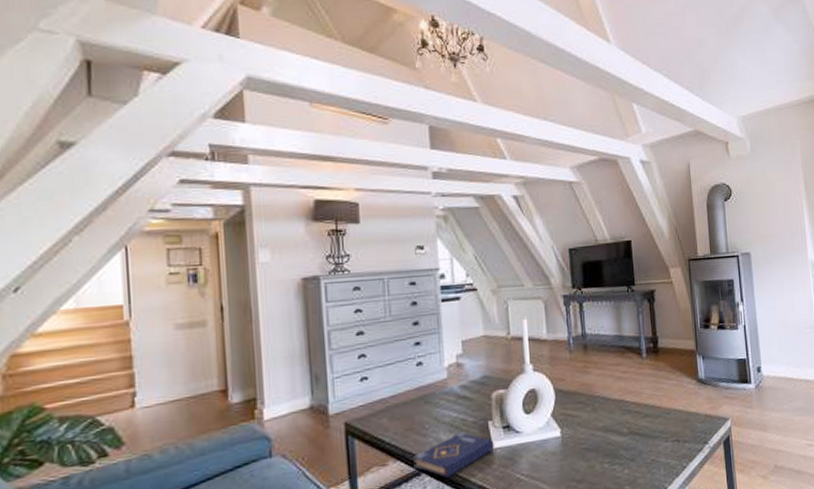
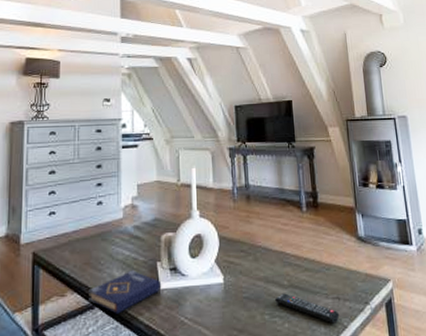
remote control: none [615,440,679,466] -> present [275,293,340,324]

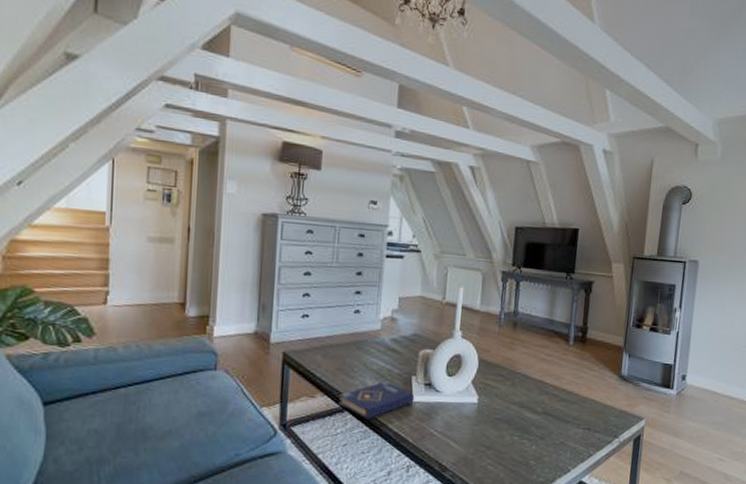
remote control: present [275,293,340,324] -> none [527,419,588,451]

